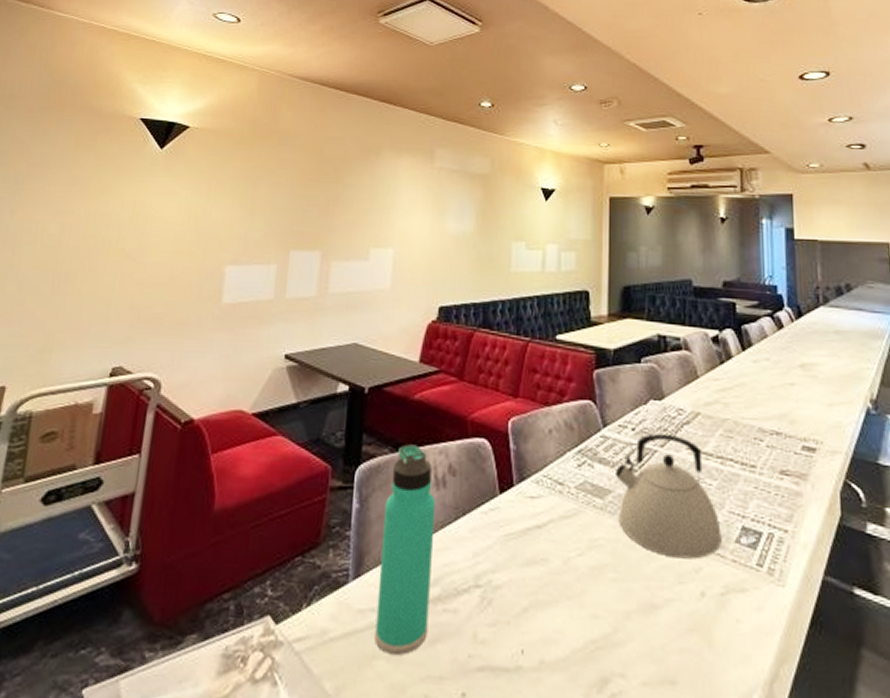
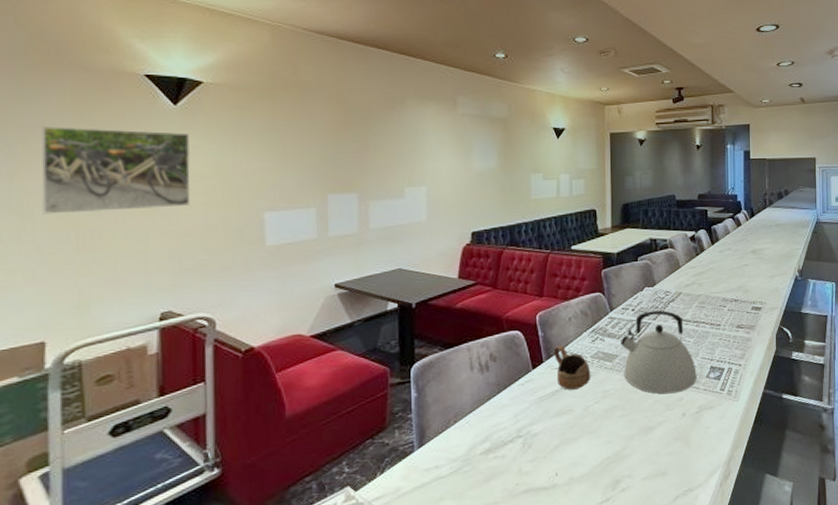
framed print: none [30,166,169,254] -> present [41,126,191,215]
thermos bottle: present [375,444,436,655] -> none [439,342,483,495]
cup: none [527,466,575,531] -> present [553,345,591,390]

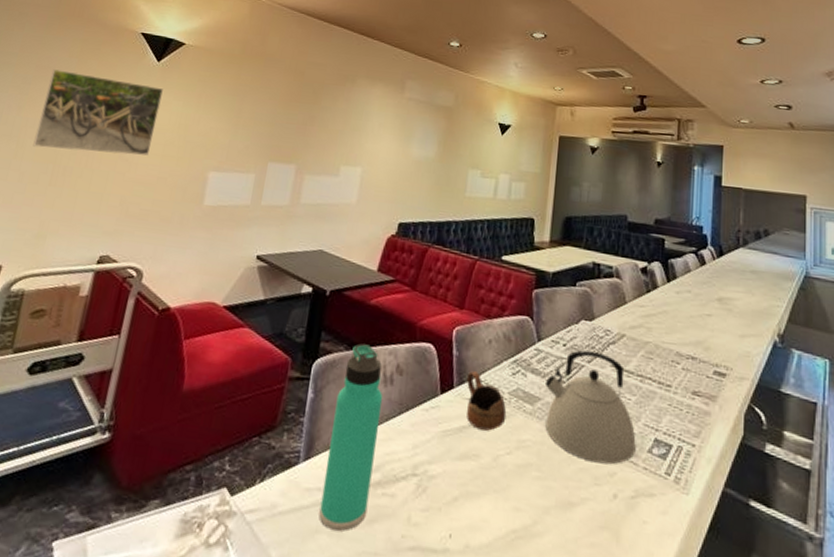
thermos bottle: none [439,342,483,495] -> present [319,343,383,531]

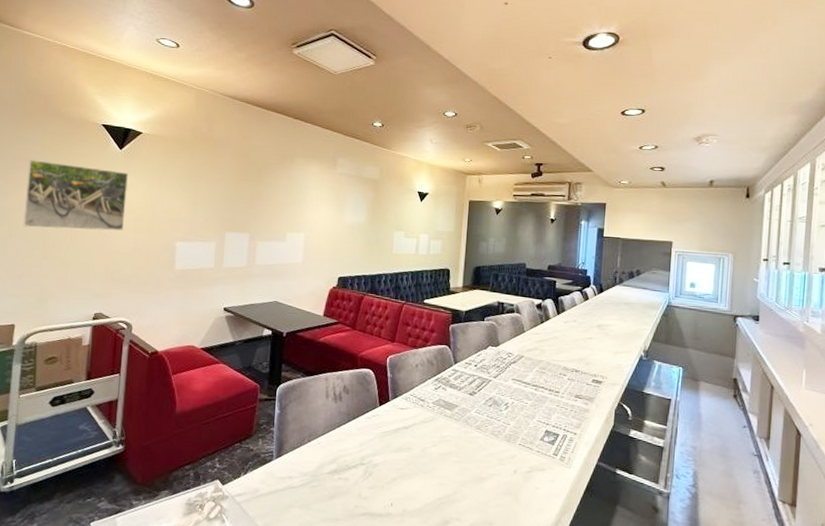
thermos bottle: present [319,343,383,531] -> none [291,372,335,505]
cup: present [466,371,507,431] -> none [399,388,432,431]
kettle: present [544,350,636,465] -> none [460,369,531,450]

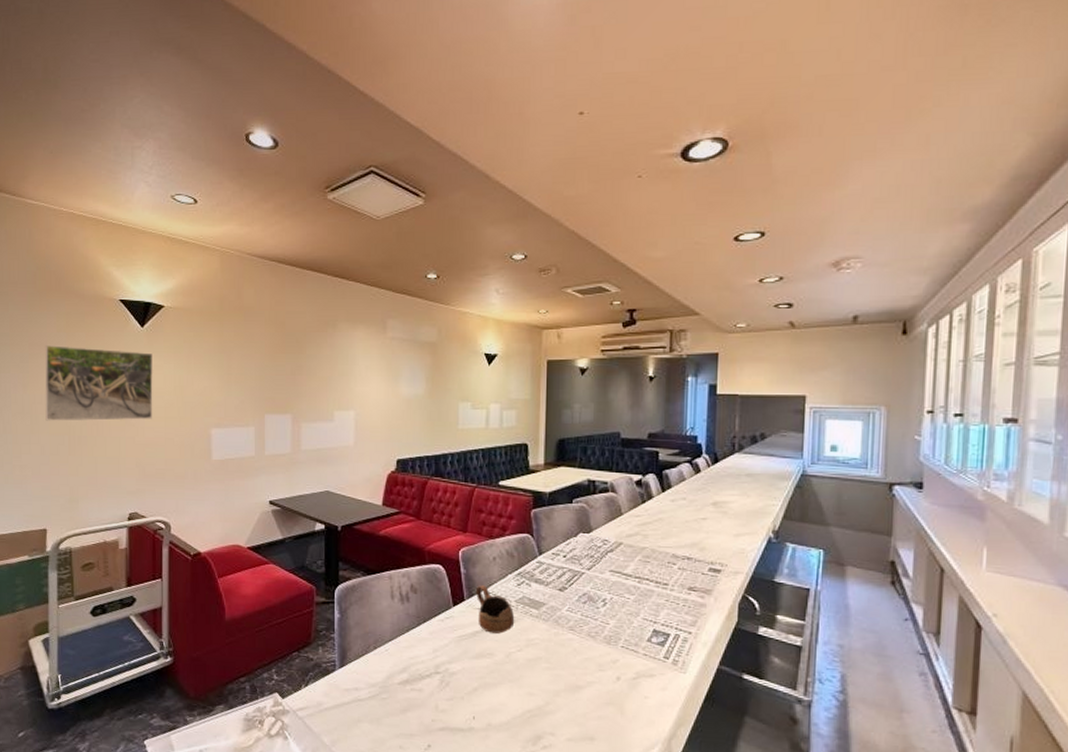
cup: none [399,388,432,431] -> present [475,585,515,634]

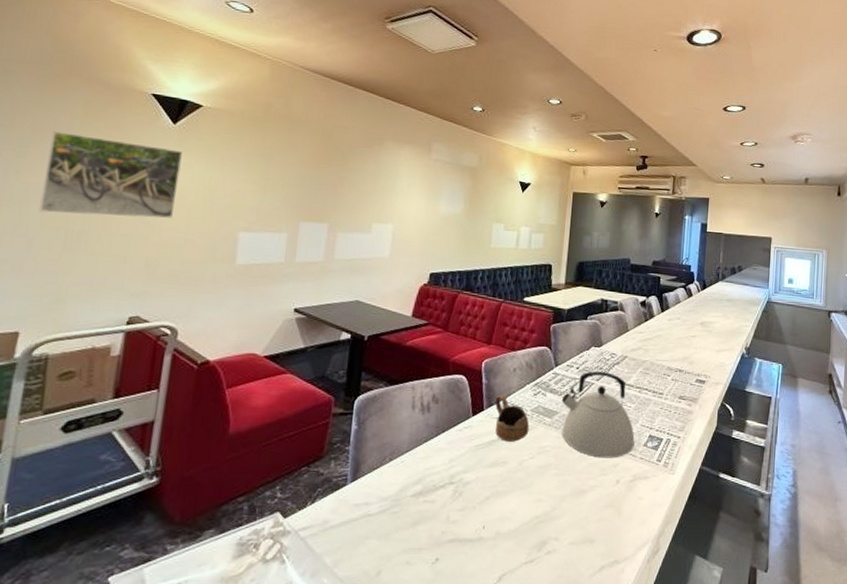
kettle: none [548,560,636,654] -> present [561,371,635,458]

